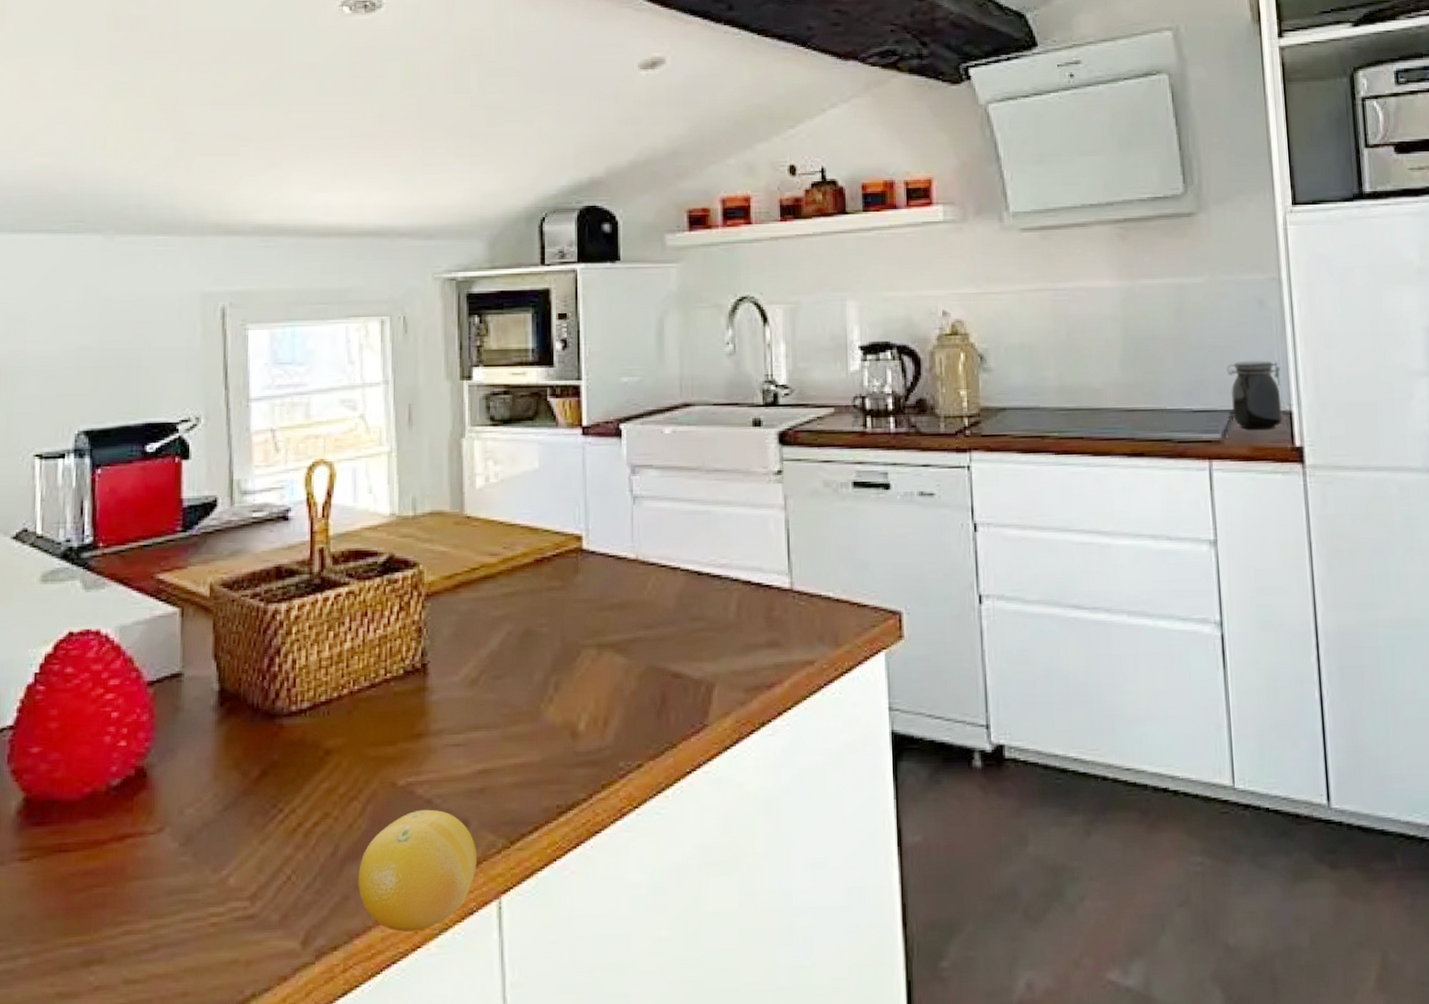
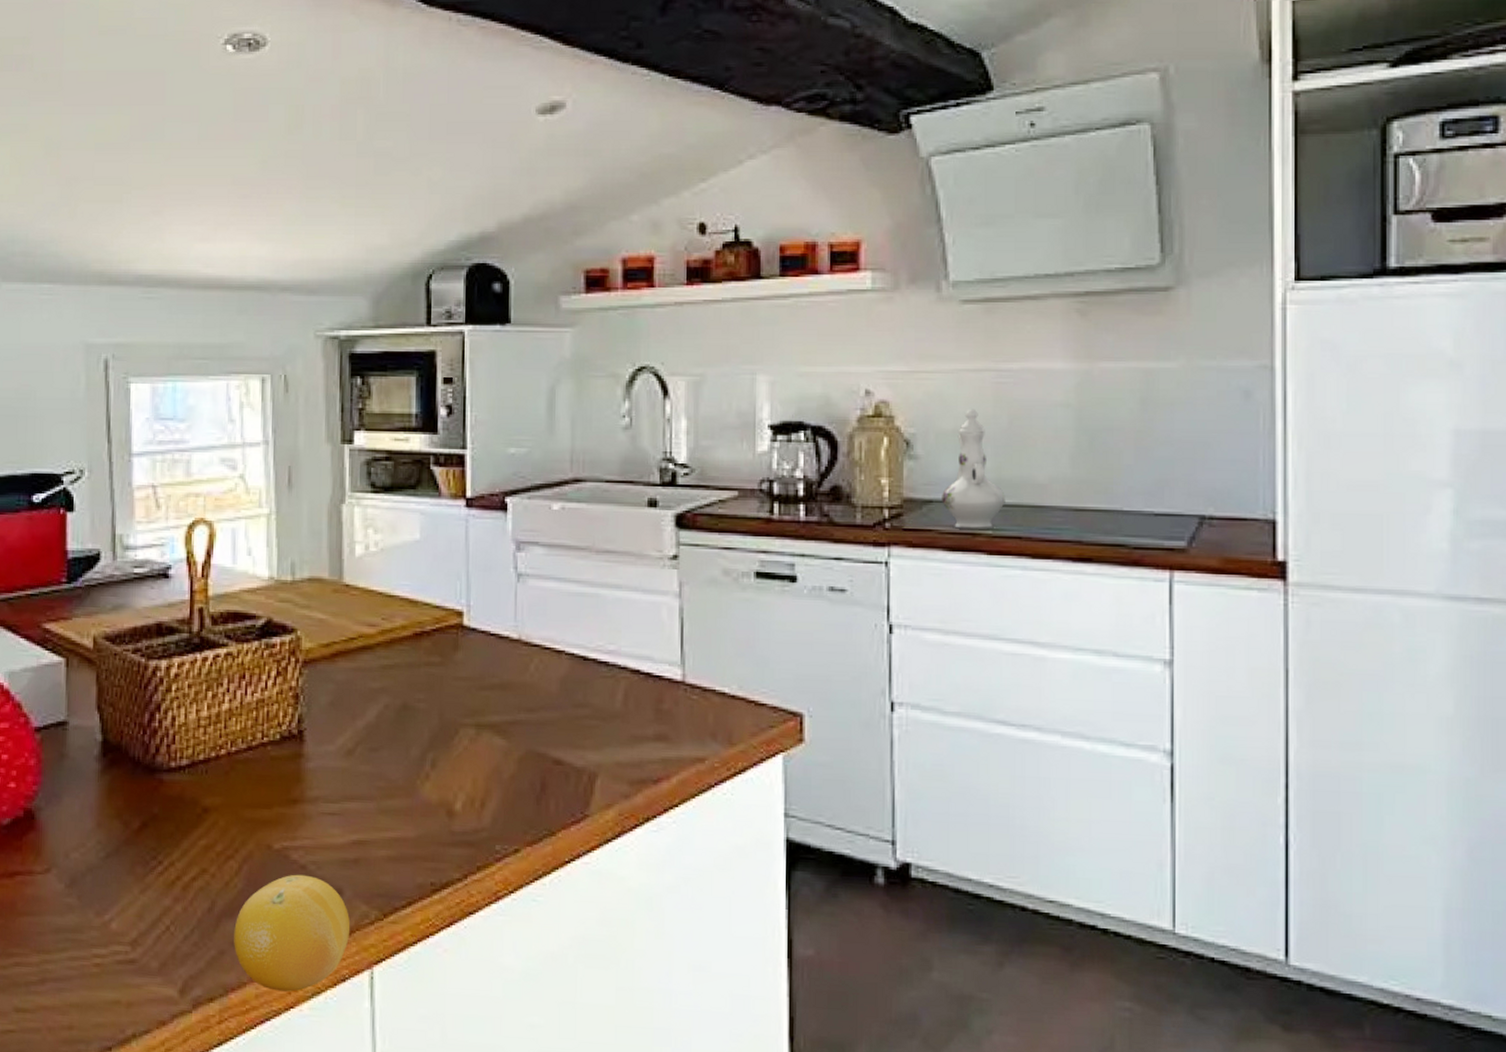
ewer: none [1013,324,1068,433] -> present [942,409,1005,531]
jar: present [1226,360,1282,430] -> none [1199,459,1265,539]

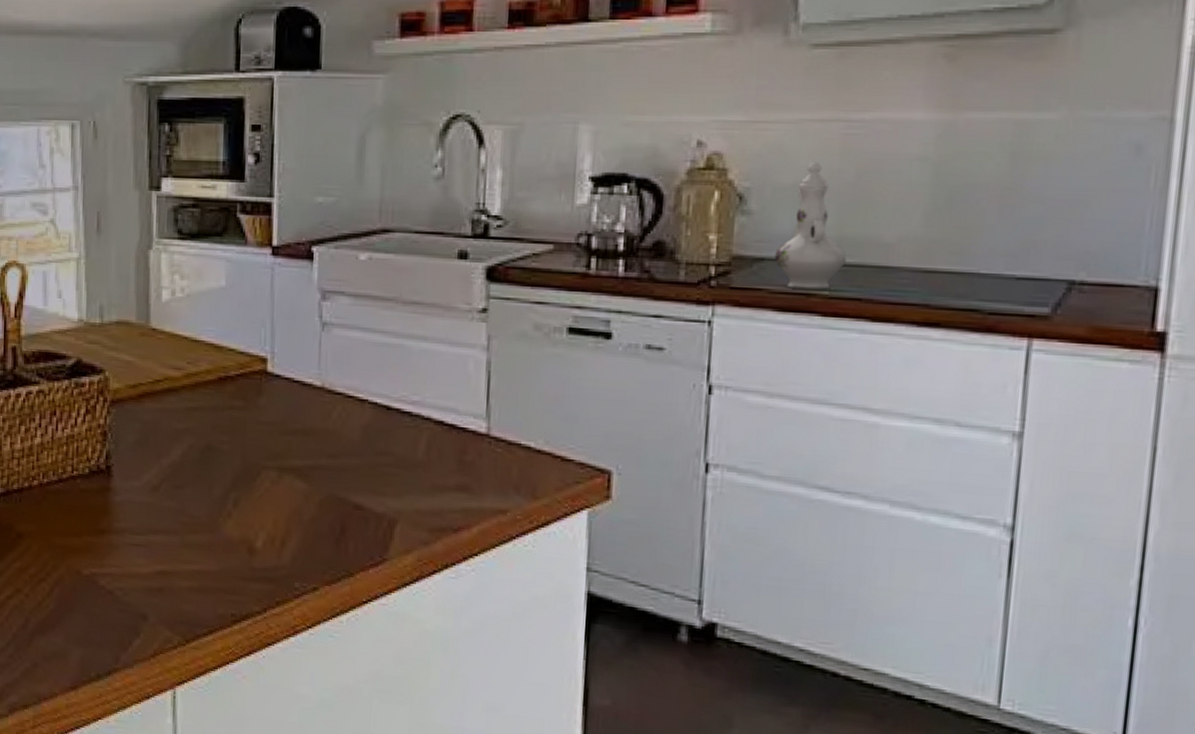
fruit: present [234,874,351,992] -> none [46,598,155,705]

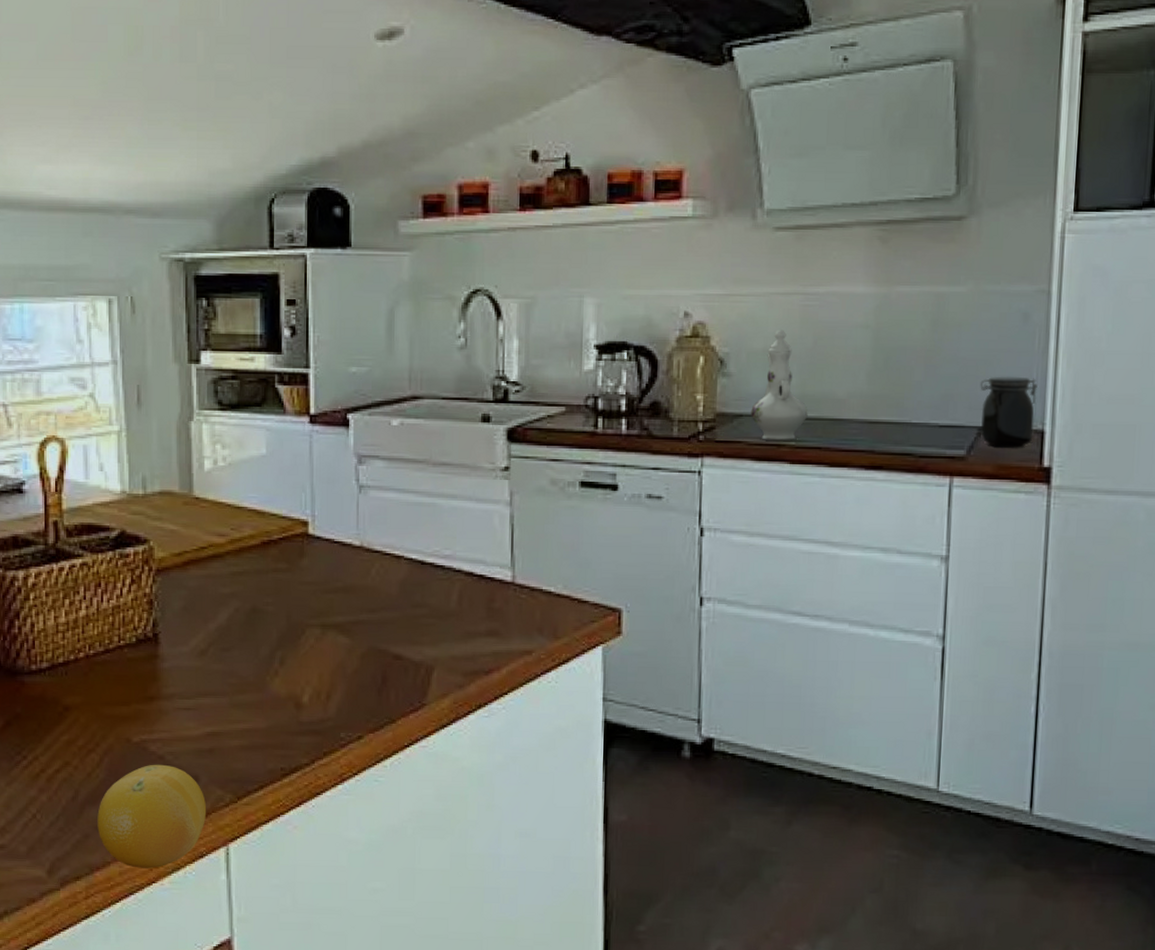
fruit: none [46,598,155,705] -> present [97,764,207,869]
jar: none [1071,220,1152,307] -> present [980,376,1038,448]

